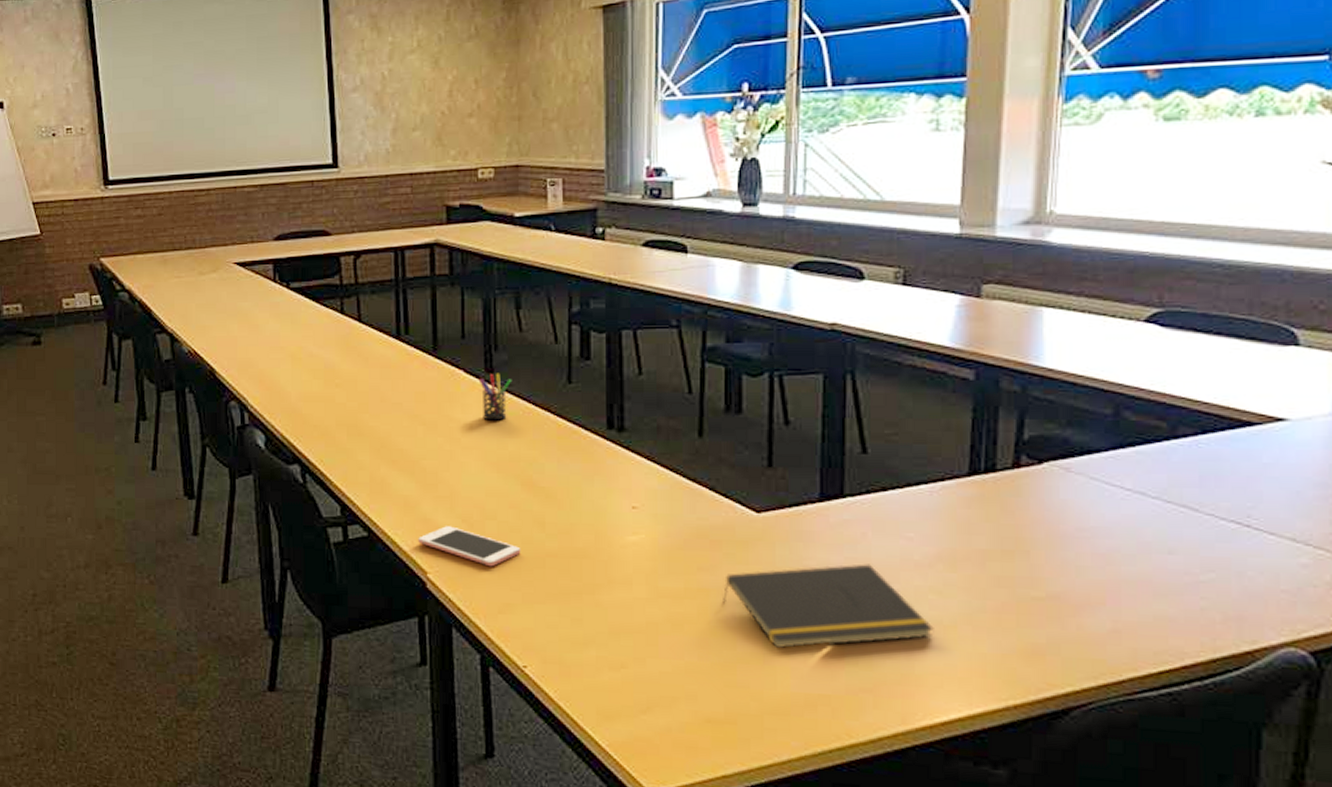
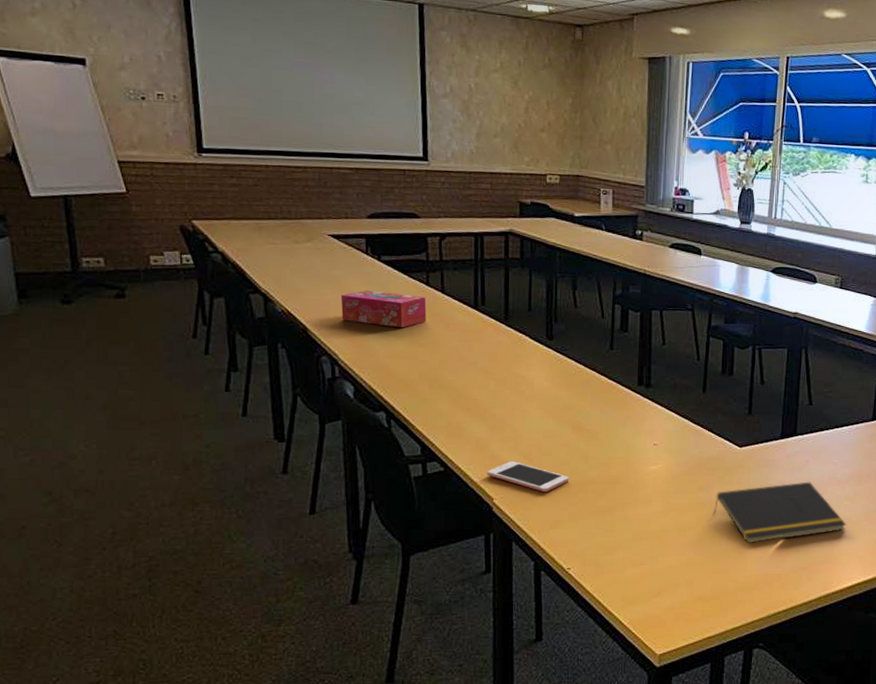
tissue box: none [248,323,342,366] -> present [340,290,427,328]
pen holder: present [478,373,511,421] -> none [541,339,567,378]

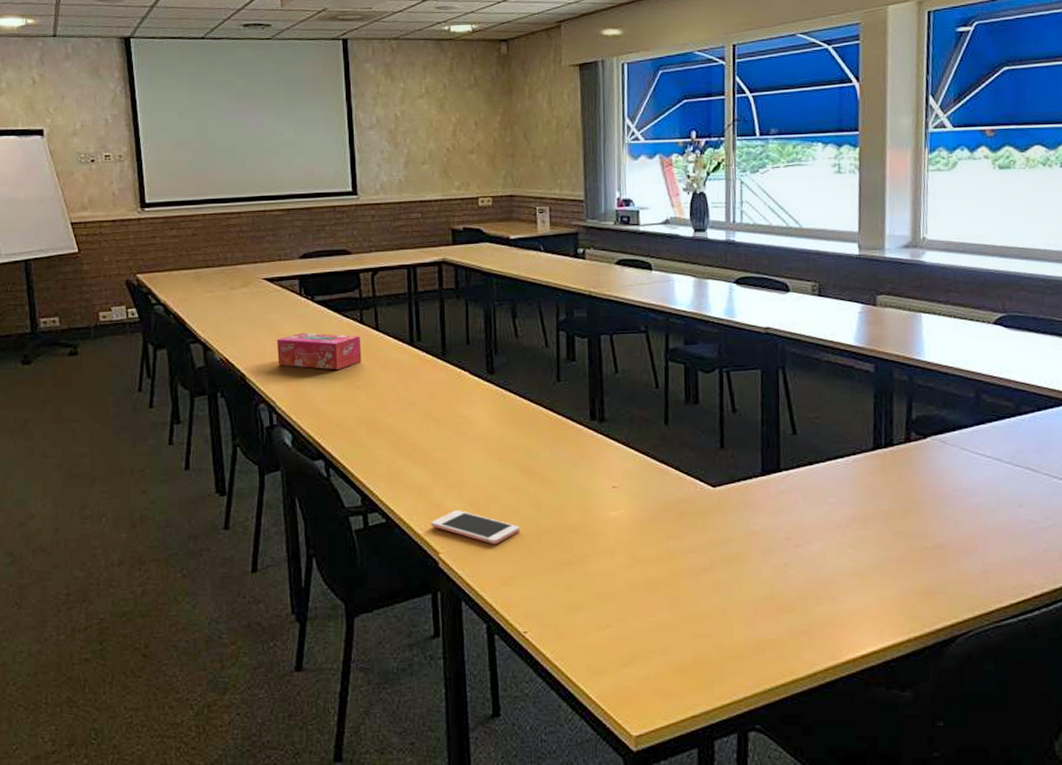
notepad: present [714,482,847,544] -> none [688,526,853,603]

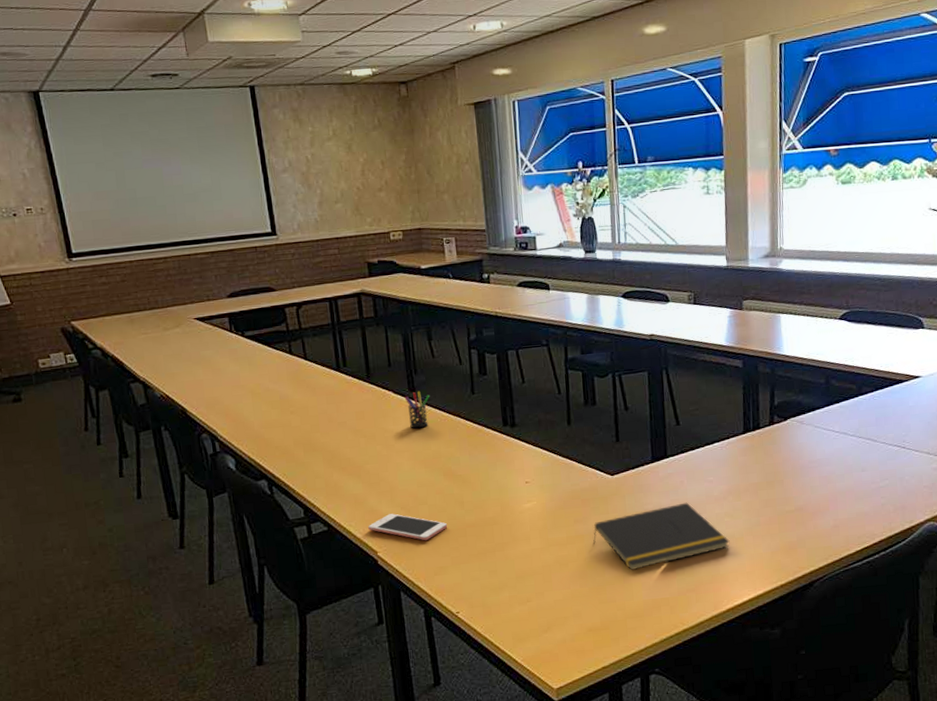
tissue box: present [276,332,362,370] -> none [212,365,294,398]
pen holder: none [481,373,509,416] -> present [404,391,429,429]
notepad: none [688,526,853,603] -> present [593,502,730,571]

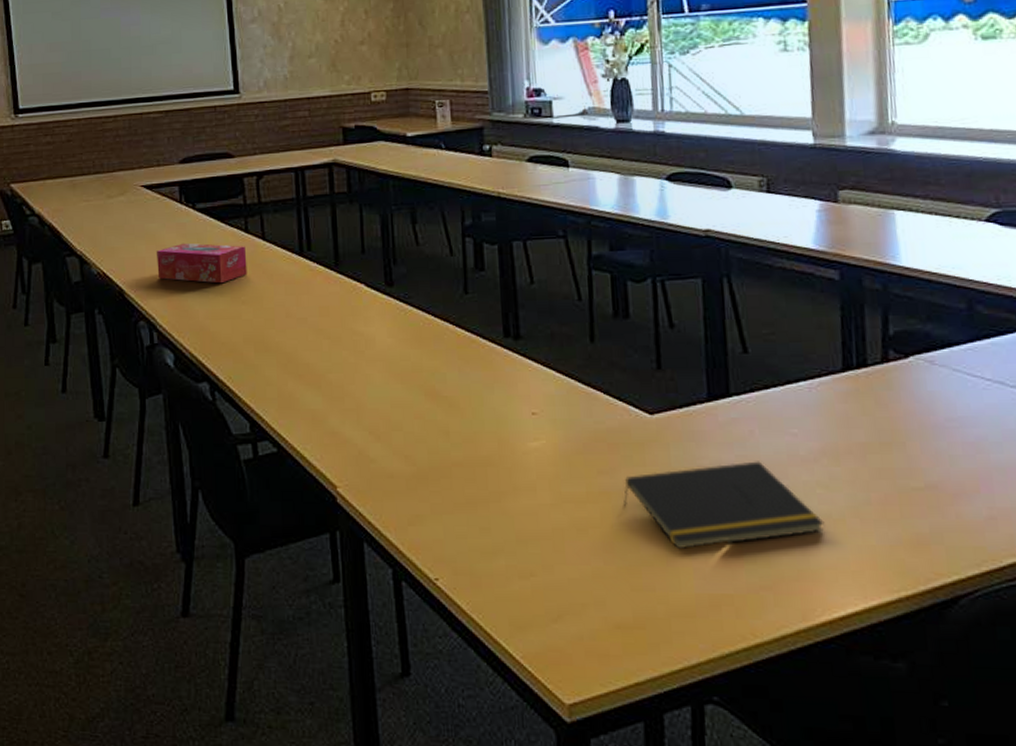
tissue box: none [212,365,294,398] -> present [156,243,247,284]
cell phone: present [368,513,448,541] -> none [327,439,428,479]
pen holder: present [404,391,429,429] -> none [379,285,411,333]

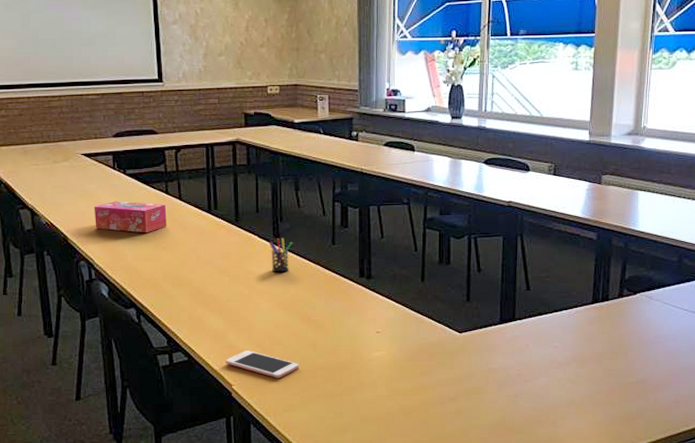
cell phone: none [327,439,428,479] -> present [225,350,300,379]
pen holder: none [379,285,411,333] -> present [269,237,292,273]
notepad: present [624,461,825,550] -> none [437,365,570,426]

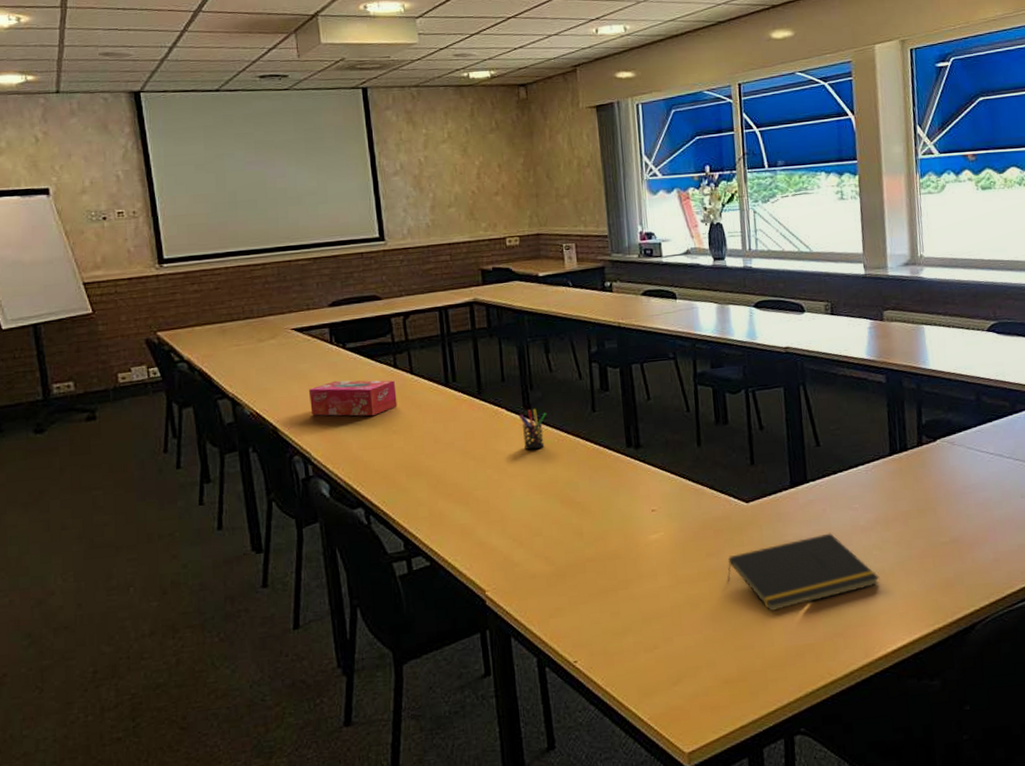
cell phone: present [225,350,300,379] -> none [476,546,565,578]
notepad: none [437,365,570,426] -> present [727,533,880,612]

